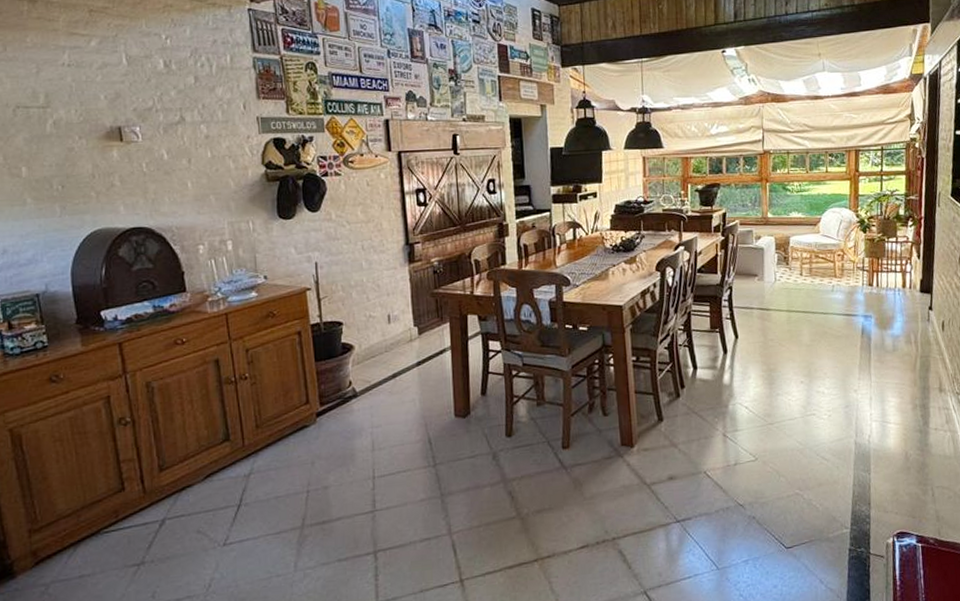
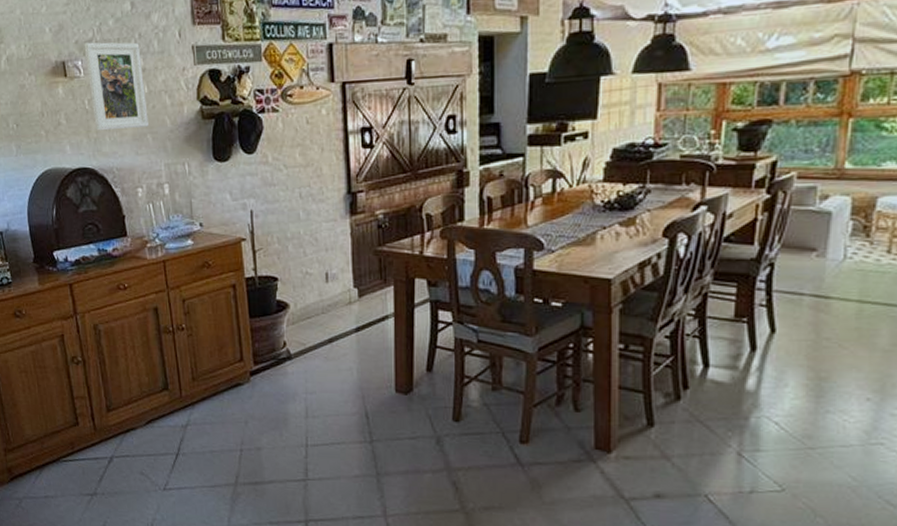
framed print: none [143,110,211,192] -> present [84,42,148,131]

